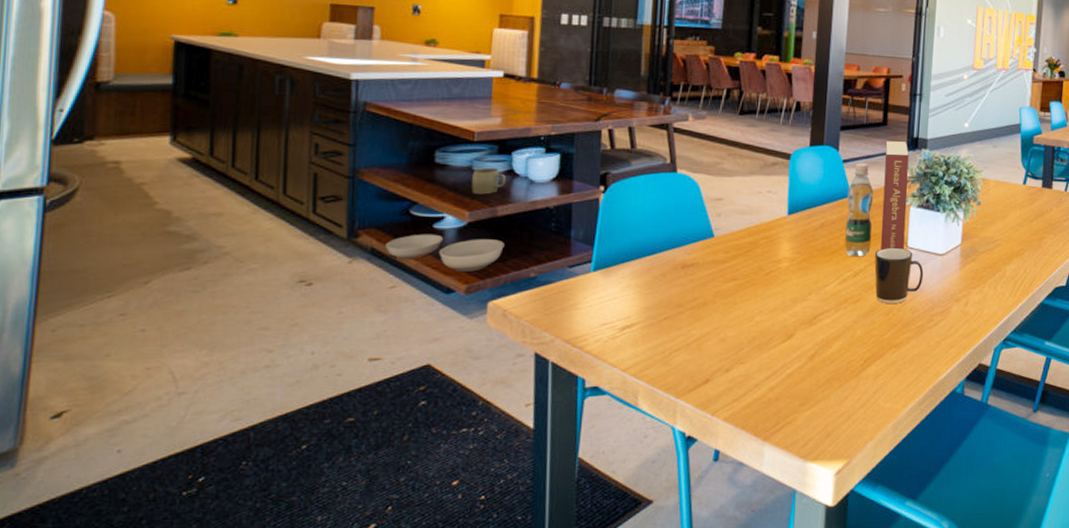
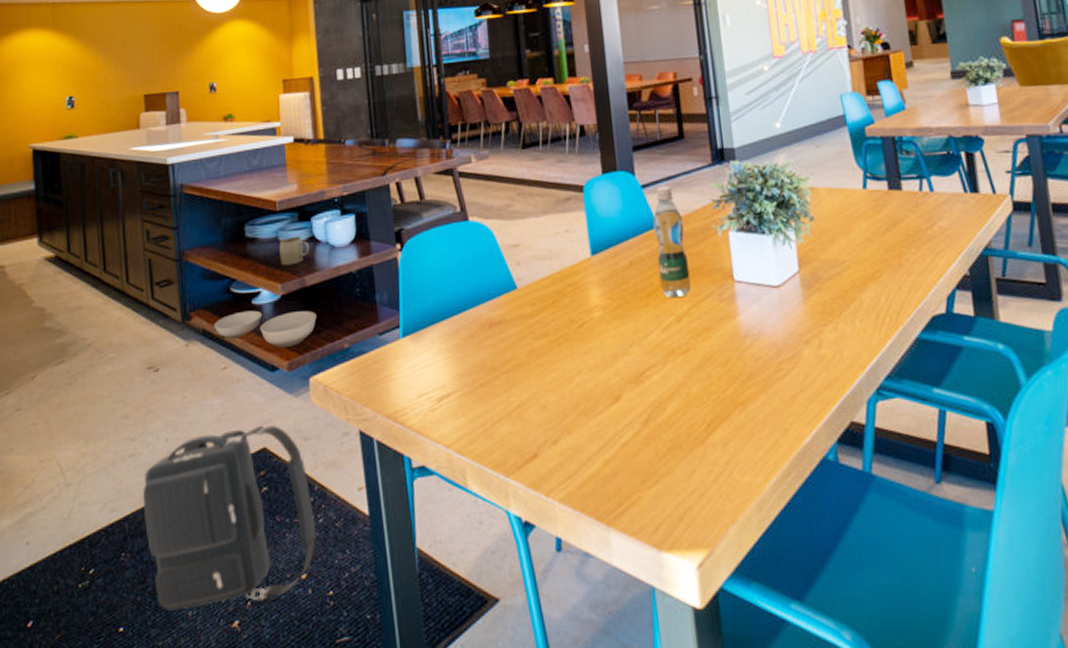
backpack: none [275,343,476,517] -> present [143,424,317,612]
mug: present [874,247,924,305] -> none [696,282,761,353]
book: present [881,141,909,251] -> none [686,155,730,288]

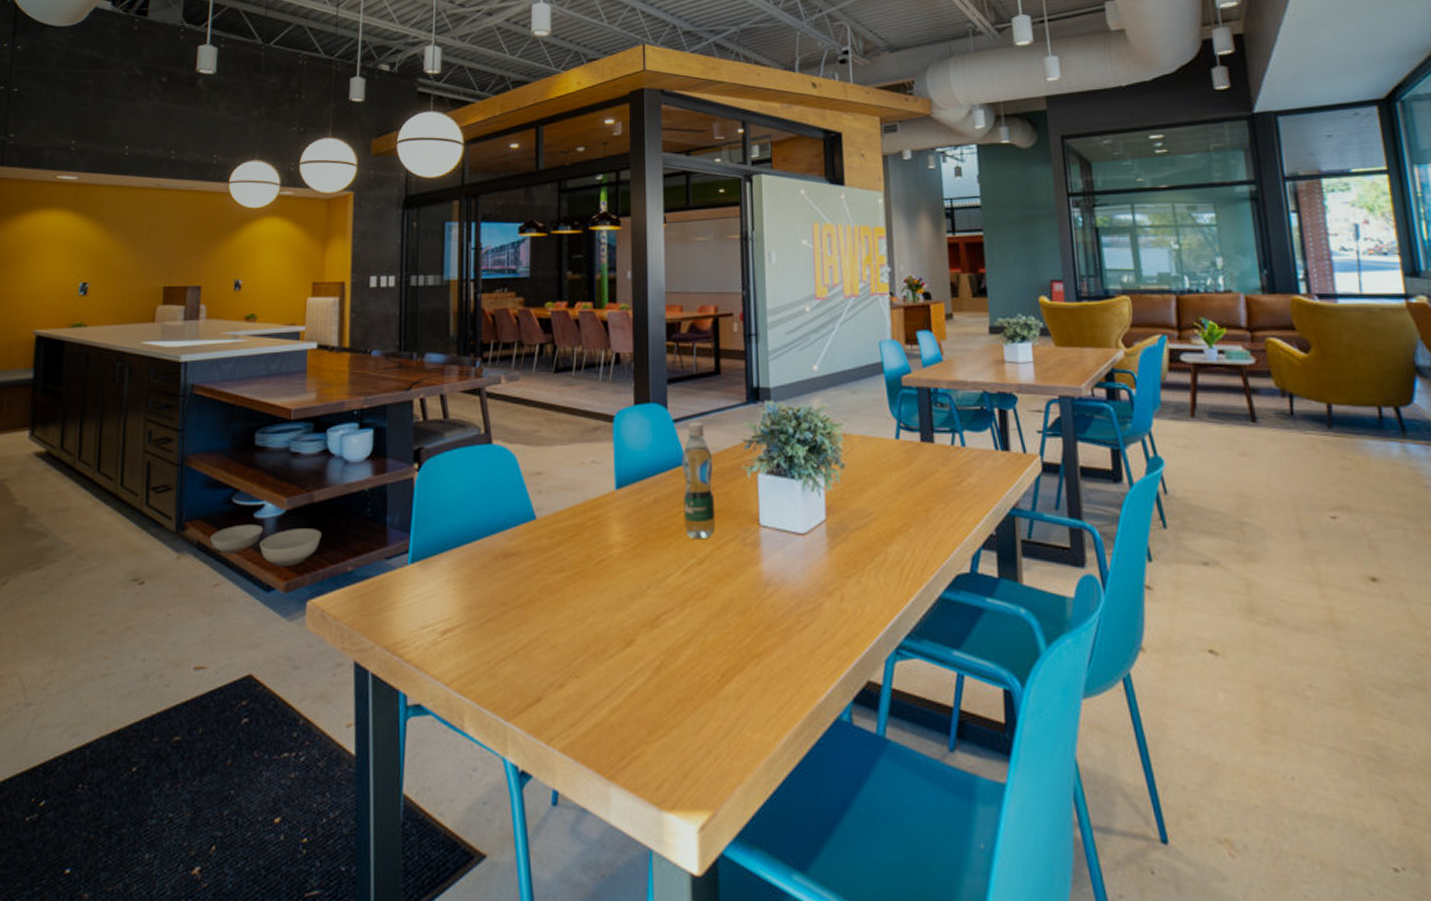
backpack: present [143,424,317,612] -> none [108,650,297,854]
mug: present [279,236,309,266] -> none [289,448,321,478]

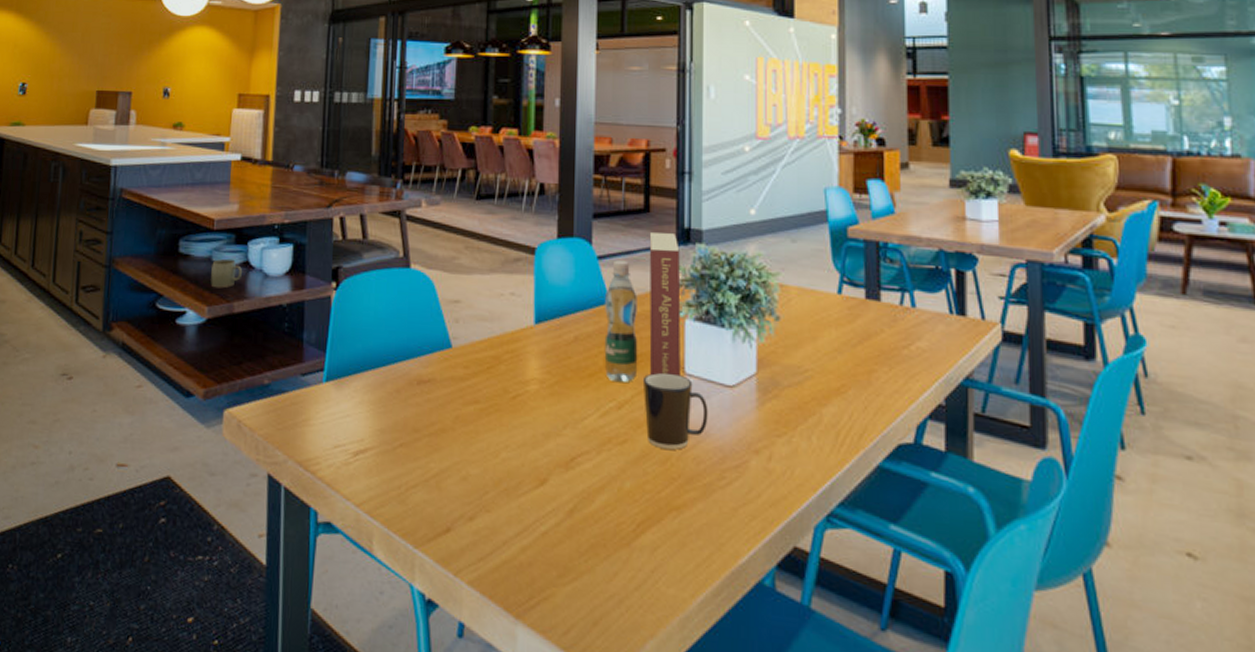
bowl: present [210,524,264,554] -> none [134,329,185,358]
bowl: present [259,529,322,566] -> none [180,337,240,374]
mug: none [289,448,321,478] -> present [211,258,242,289]
mug: none [720,526,784,601] -> present [642,372,708,451]
book: none [721,393,756,531] -> present [649,232,681,377]

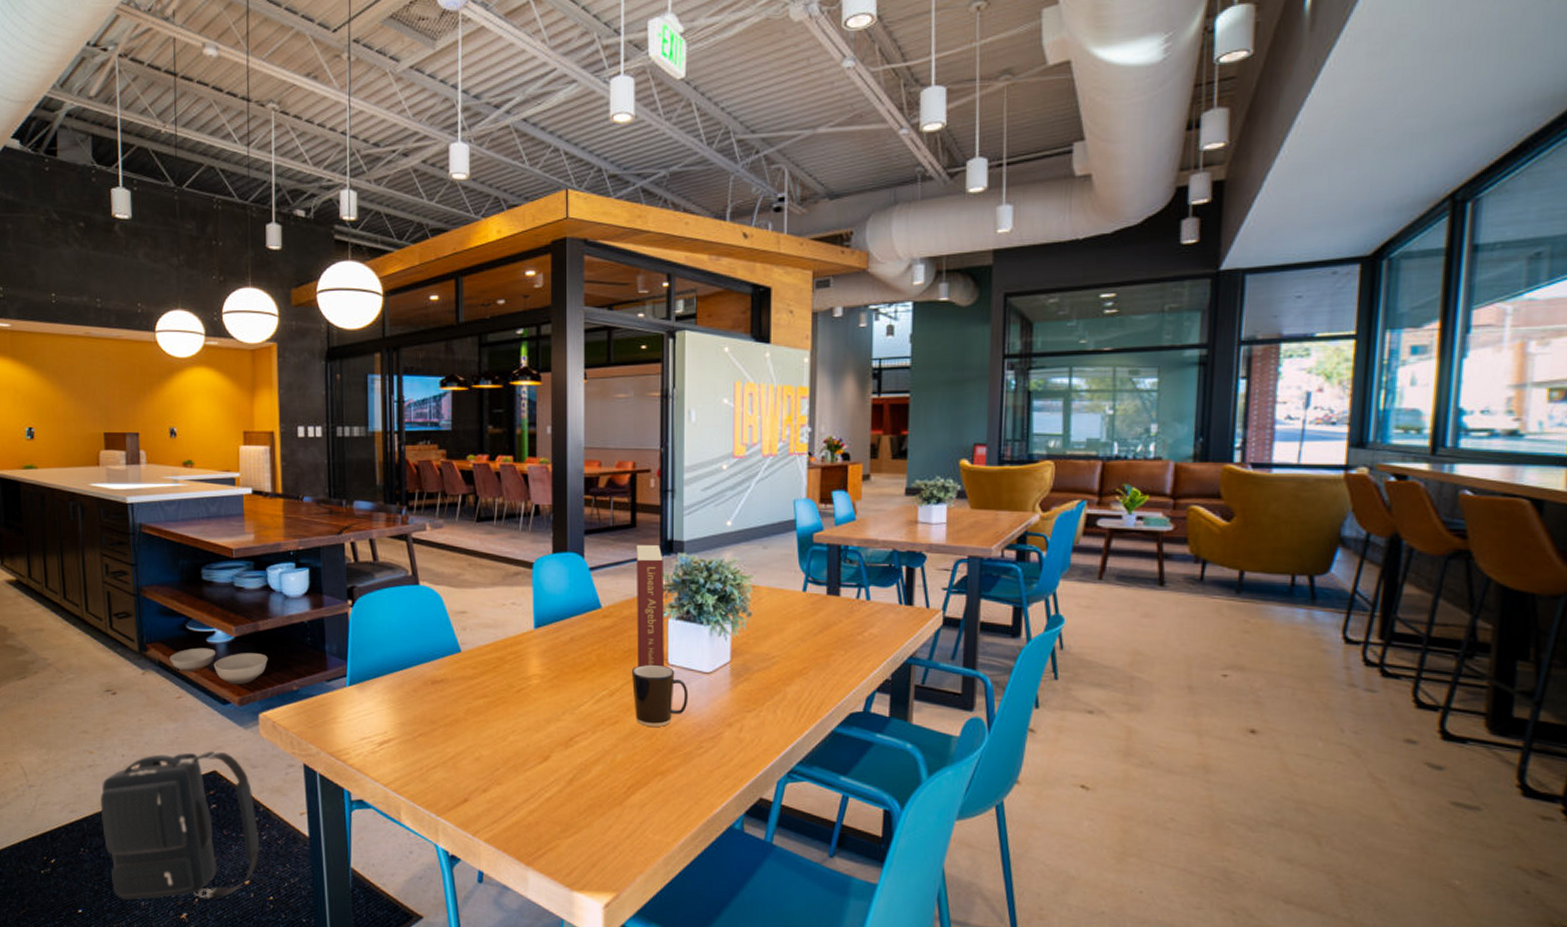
backpack: none [36,452,210,638] -> present [100,751,260,901]
bowl: none [134,329,185,358] -> present [170,648,216,672]
bowl: none [180,337,240,374] -> present [213,653,268,684]
mug: present [211,258,242,289] -> none [234,583,263,610]
bottle: present [604,260,638,383] -> none [597,570,627,675]

